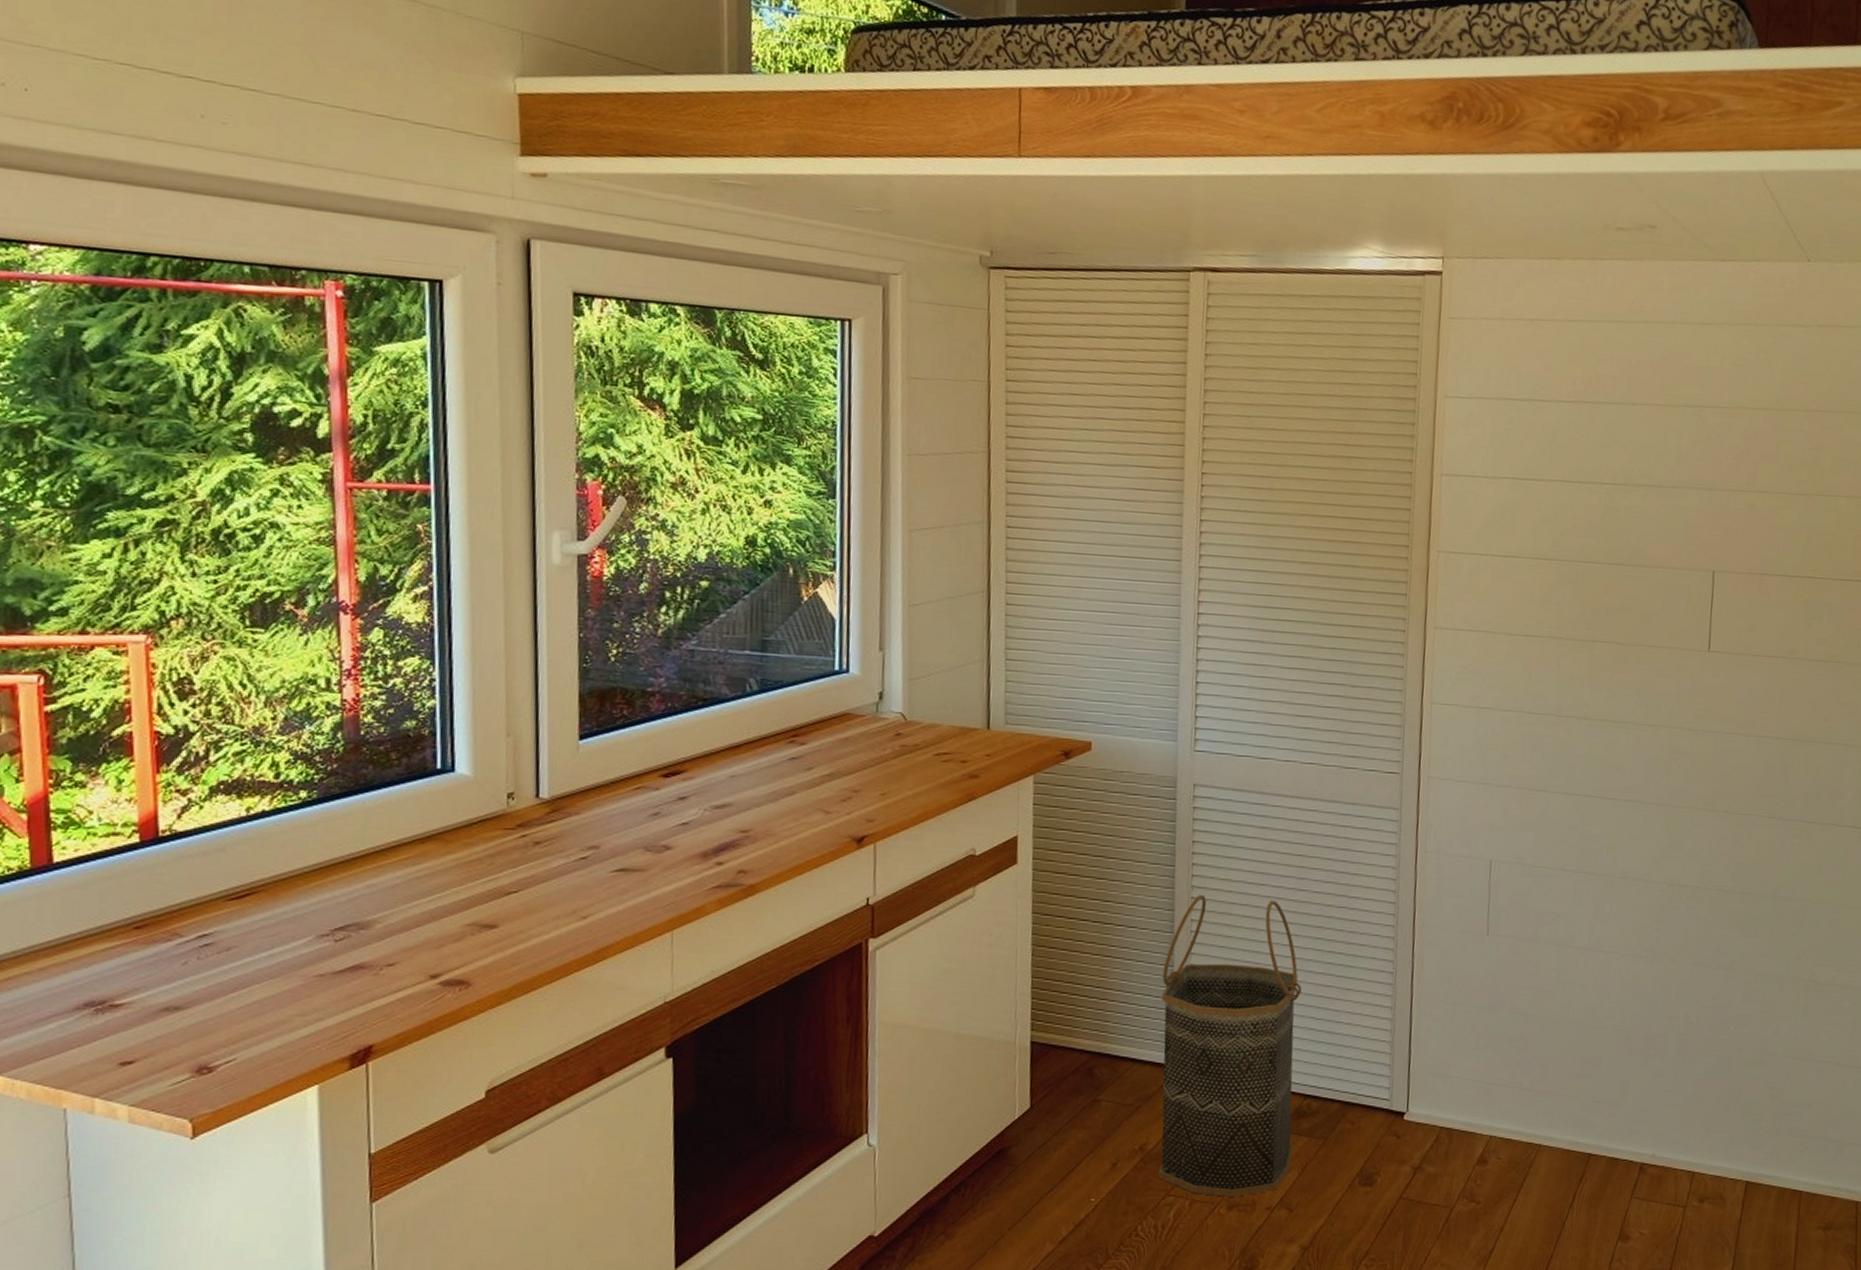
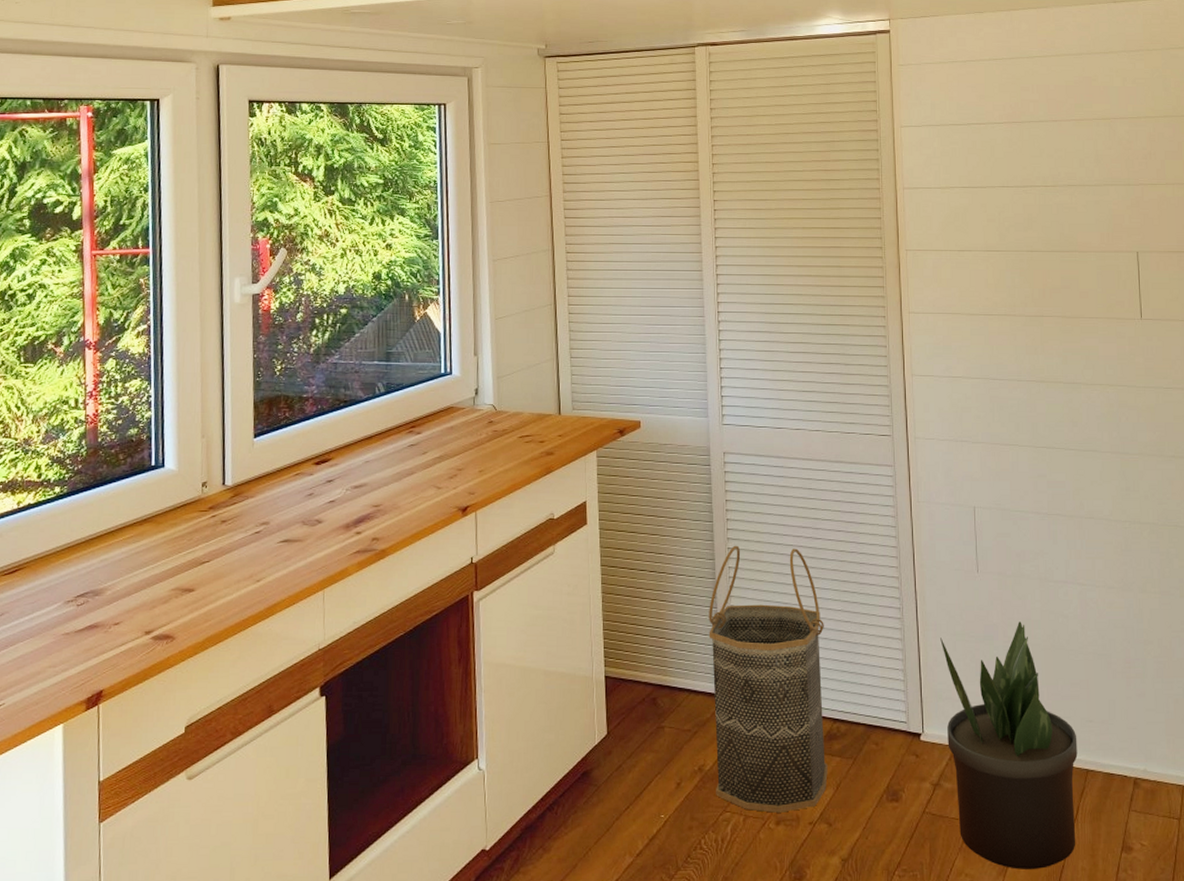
planter: none [1434,991,1582,1259] -> present [940,621,1078,869]

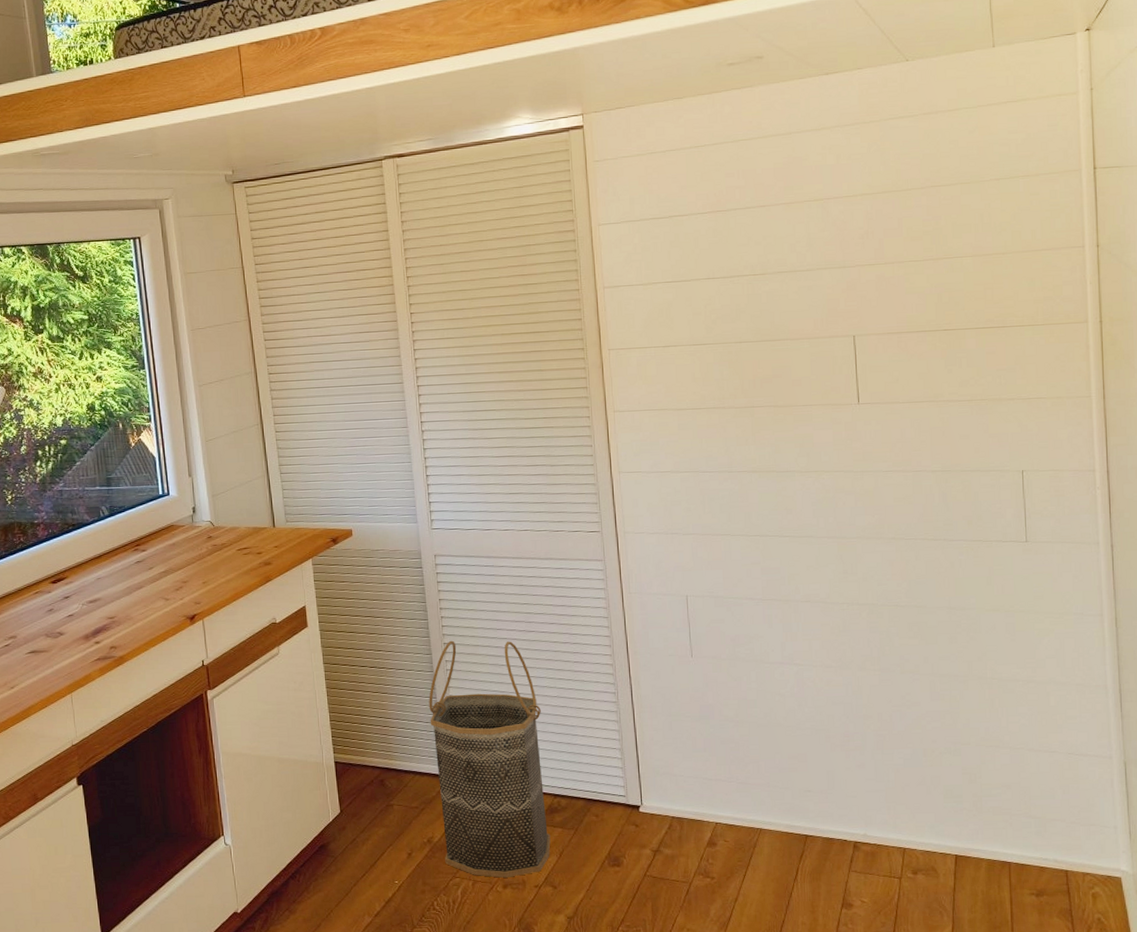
planter: present [940,621,1078,869] -> none [656,701,797,925]

